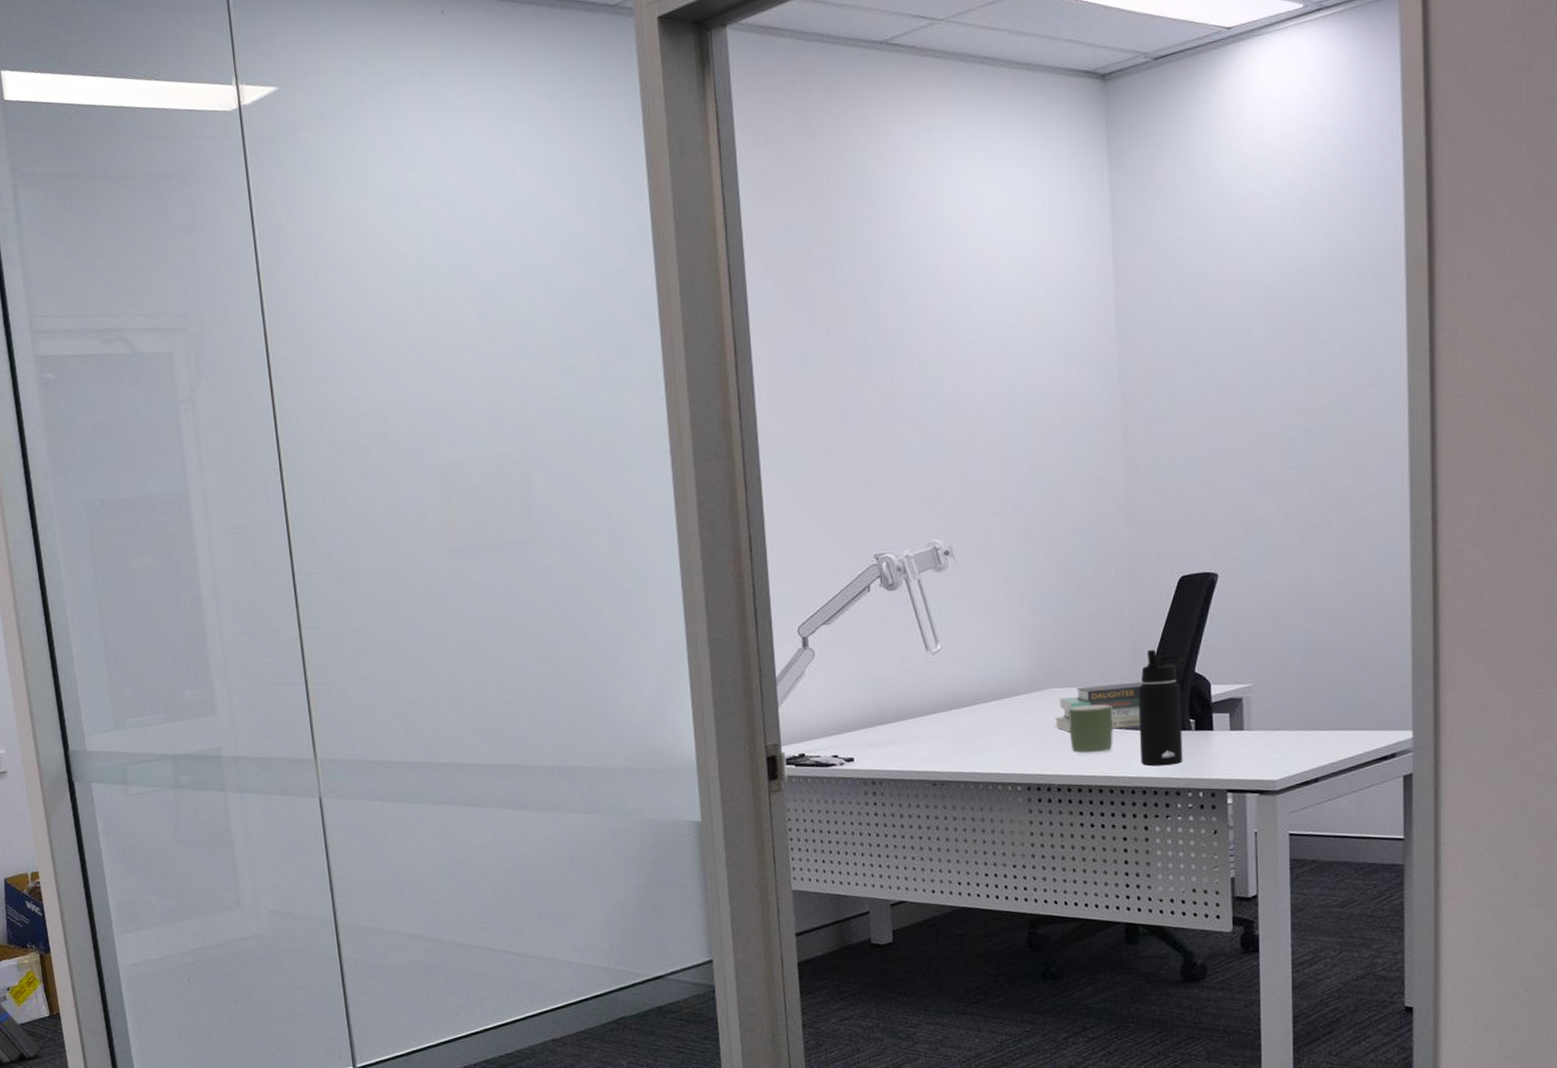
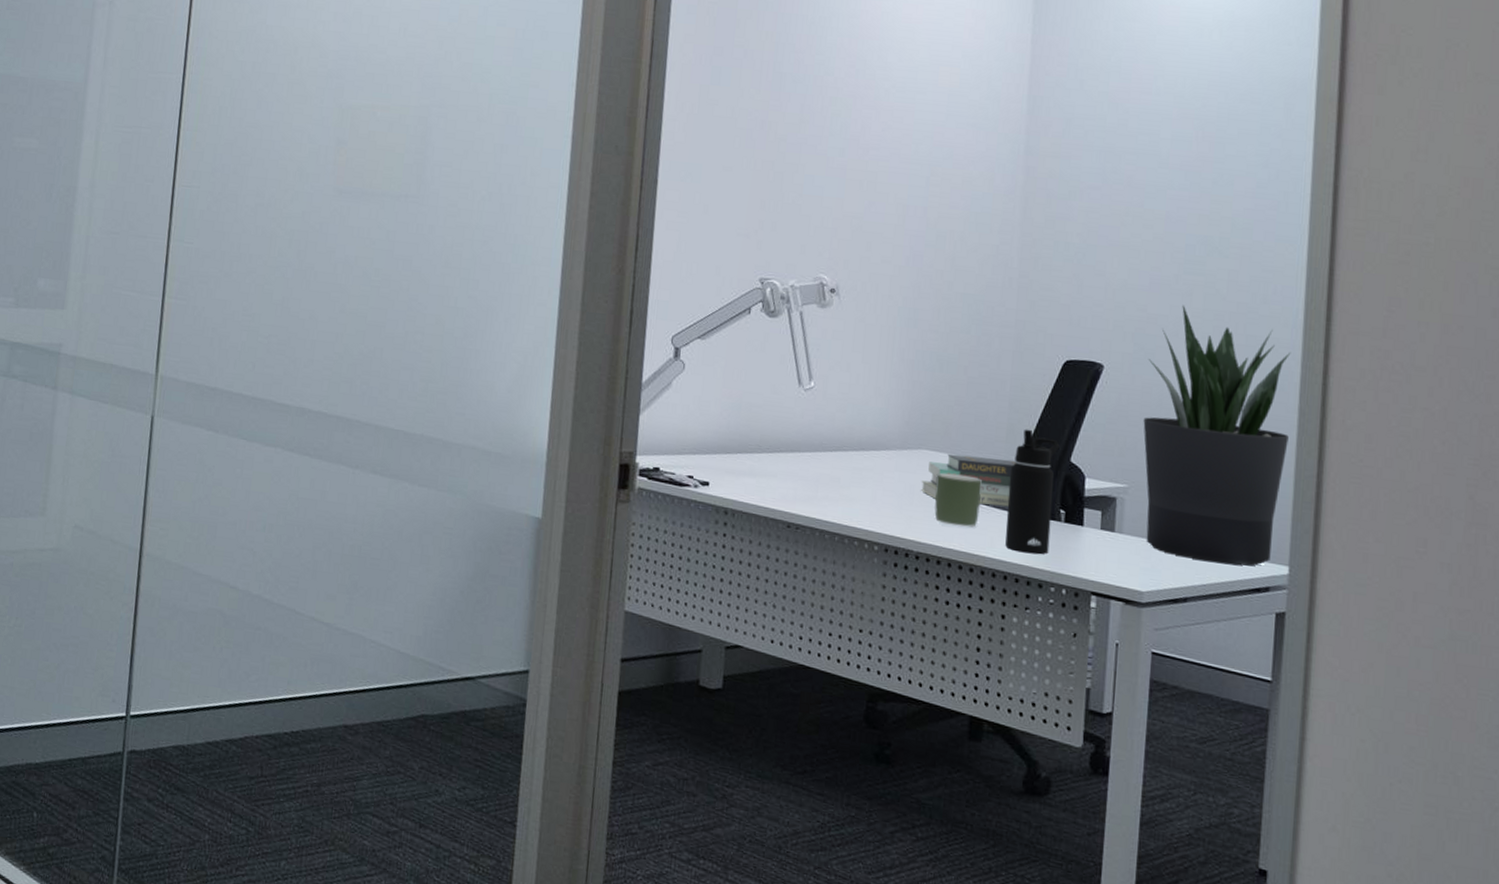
planter: none [1260,500,1403,741] -> present [1143,305,1291,566]

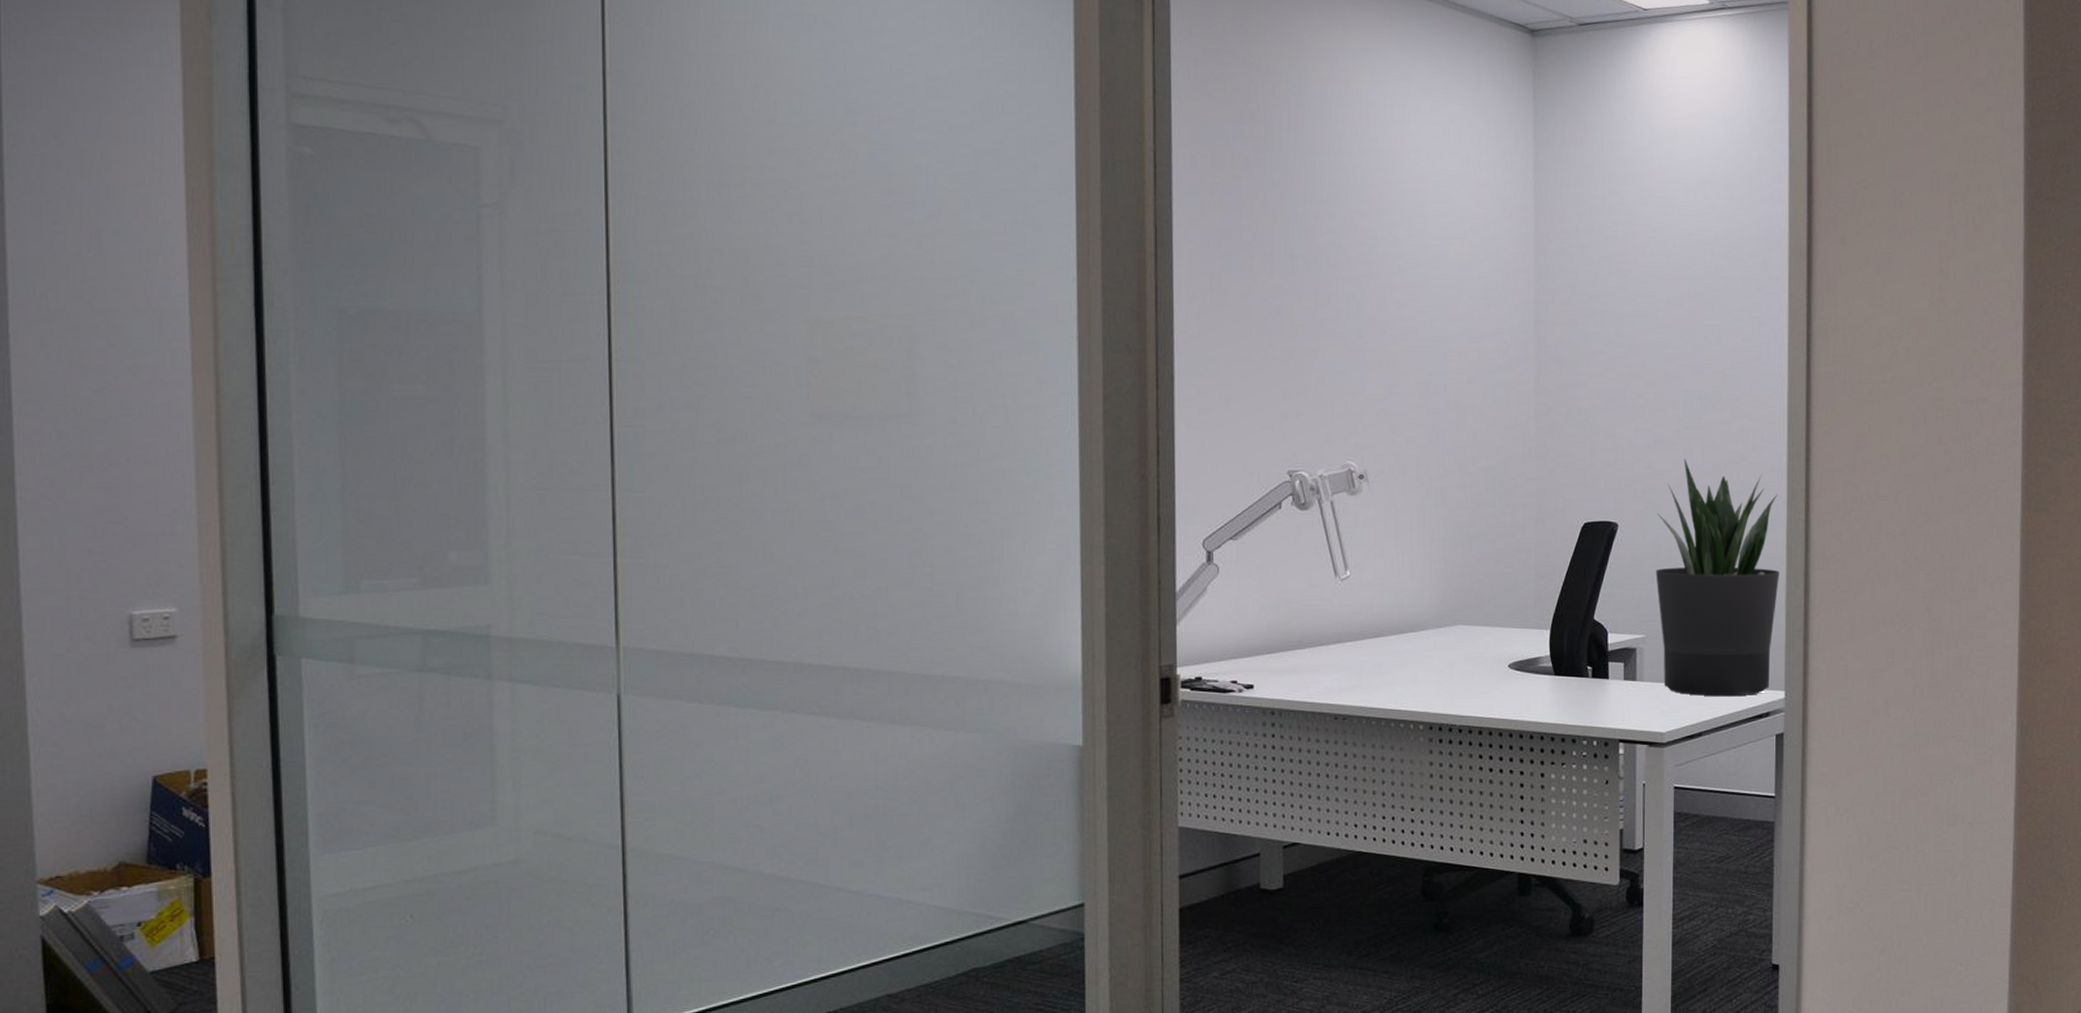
books: present [921,453,1016,507] -> none [1459,625,1545,672]
mug: present [934,473,982,528] -> none [1472,645,1515,696]
water bottle: present [1005,429,1060,555] -> none [1539,593,1583,712]

